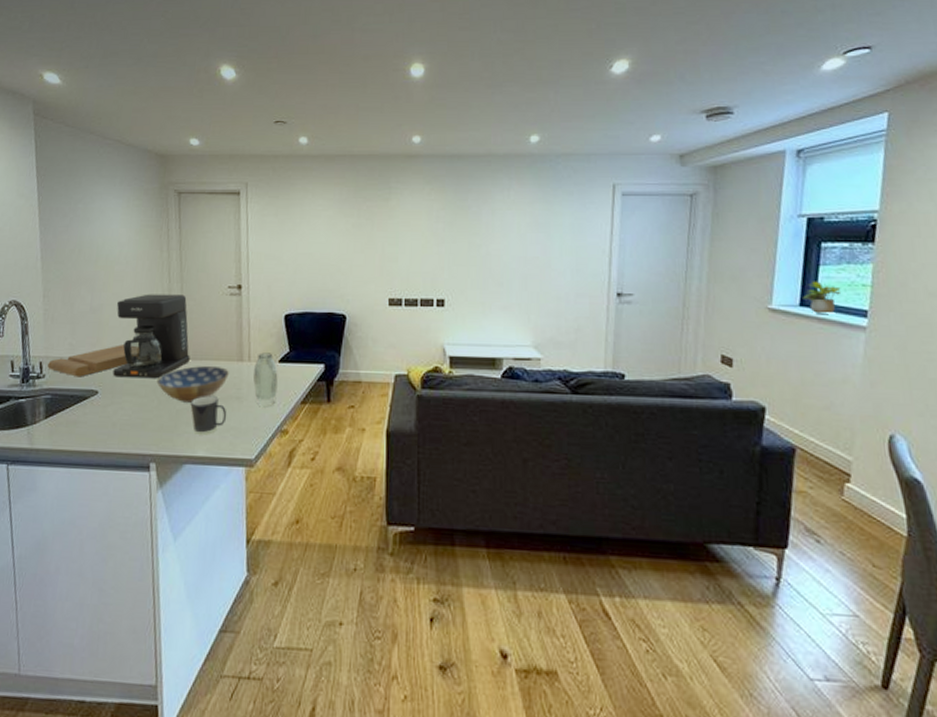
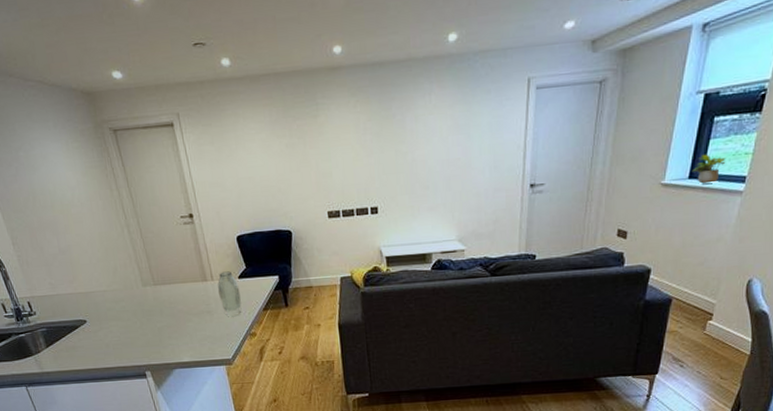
cutting board: present [47,345,127,377] -> none [35,279,106,311]
coffee maker: present [112,294,190,378] -> none [82,228,160,307]
bowl: present [156,365,229,403] -> none [135,287,197,321]
mug: present [190,396,227,435] -> none [168,313,202,345]

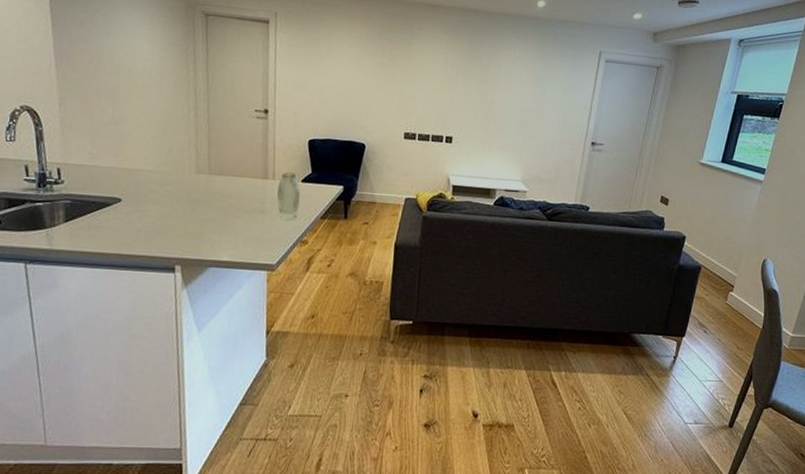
potted plant: present [691,154,726,184] -> none [724,144,751,170]

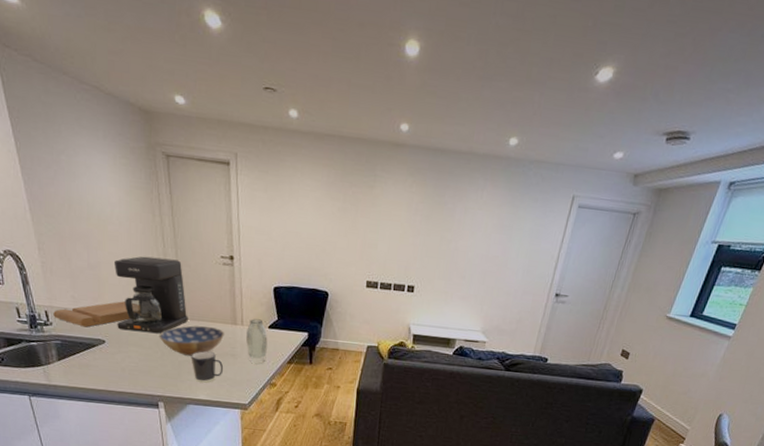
cutting board: none [66,157,152,185] -> present [53,301,130,328]
coffee maker: none [136,110,216,190] -> present [113,256,188,333]
bowl: none [182,181,254,214] -> present [159,325,224,356]
mug: none [215,208,251,242] -> present [191,351,224,383]

